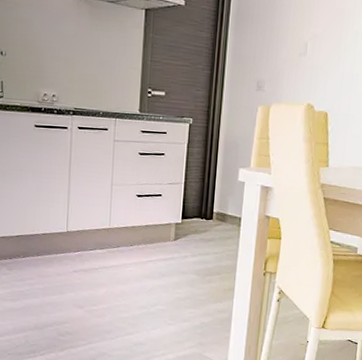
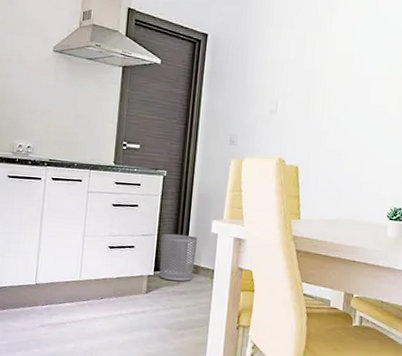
waste bin: none [186,182,225,230] -> present [159,233,198,282]

